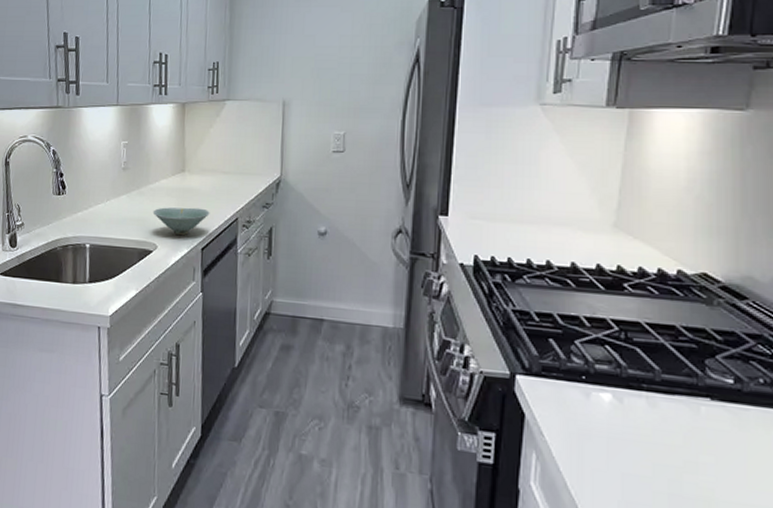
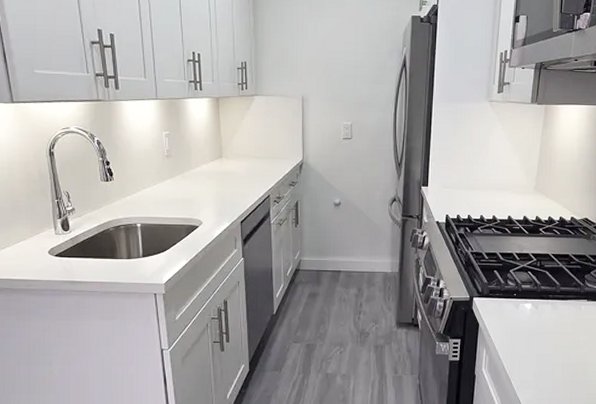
bowl: present [152,207,210,235] -> none [196,188,246,211]

